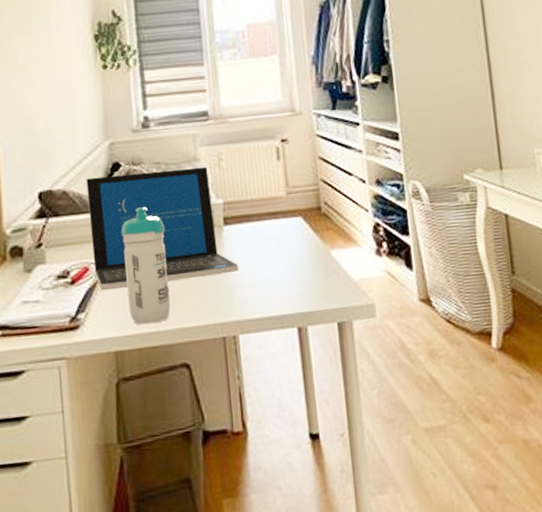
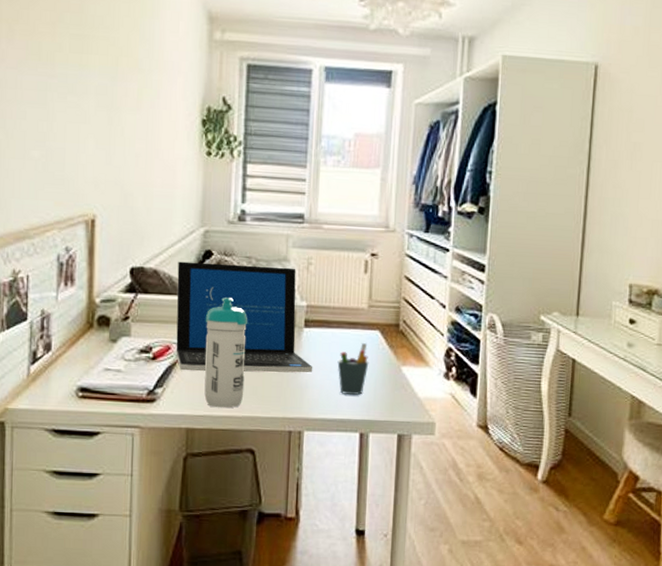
pen holder: none [263,232,296,289] -> present [337,343,369,395]

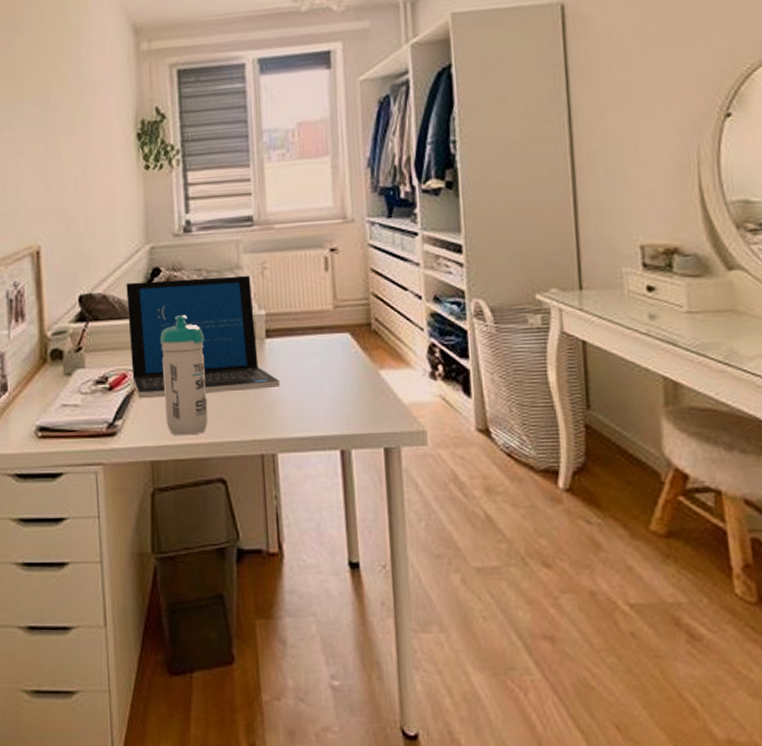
pen holder: present [337,343,369,395] -> none [306,348,342,408]

